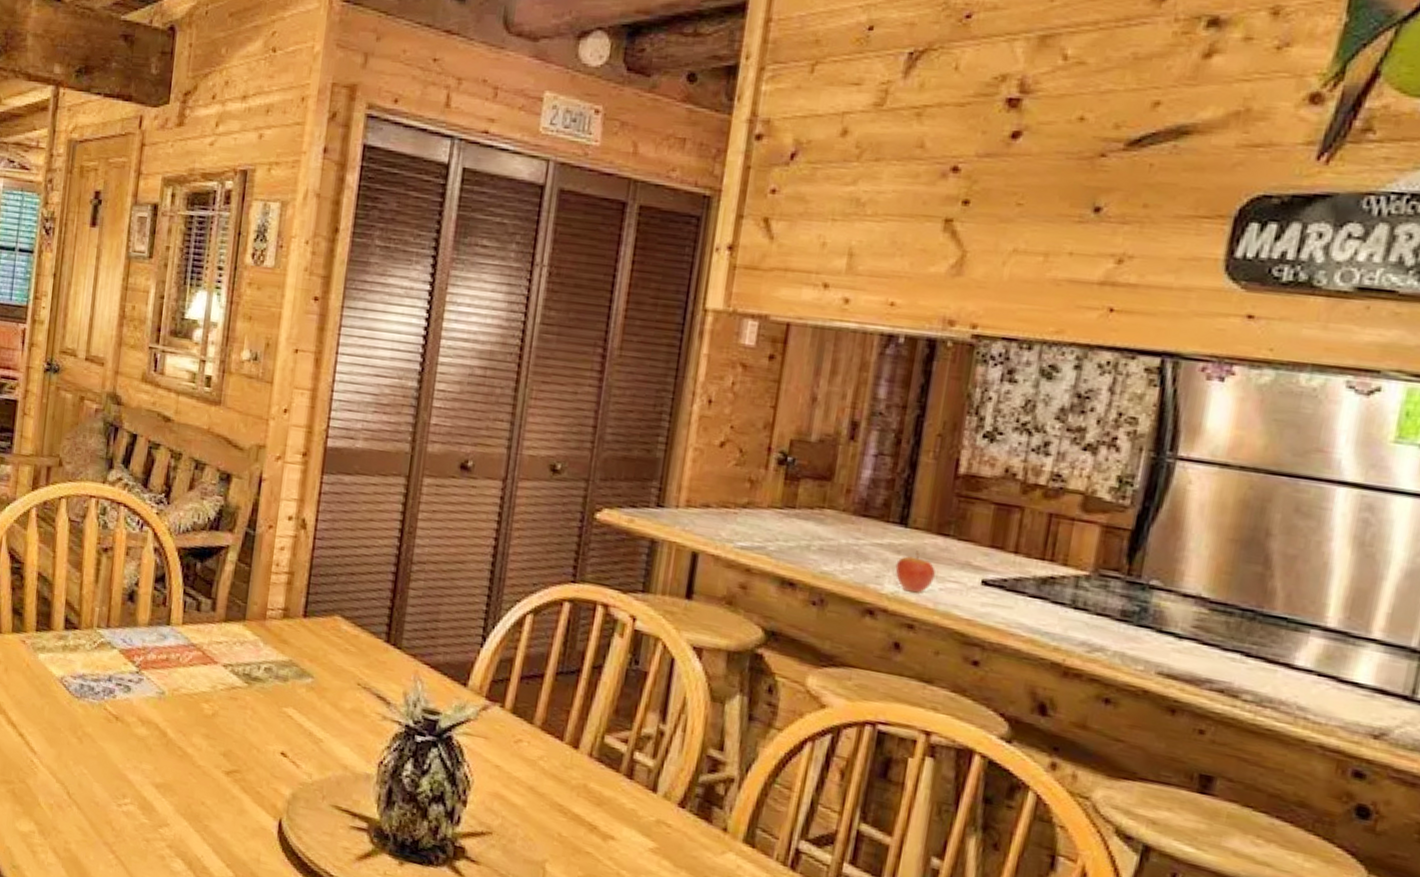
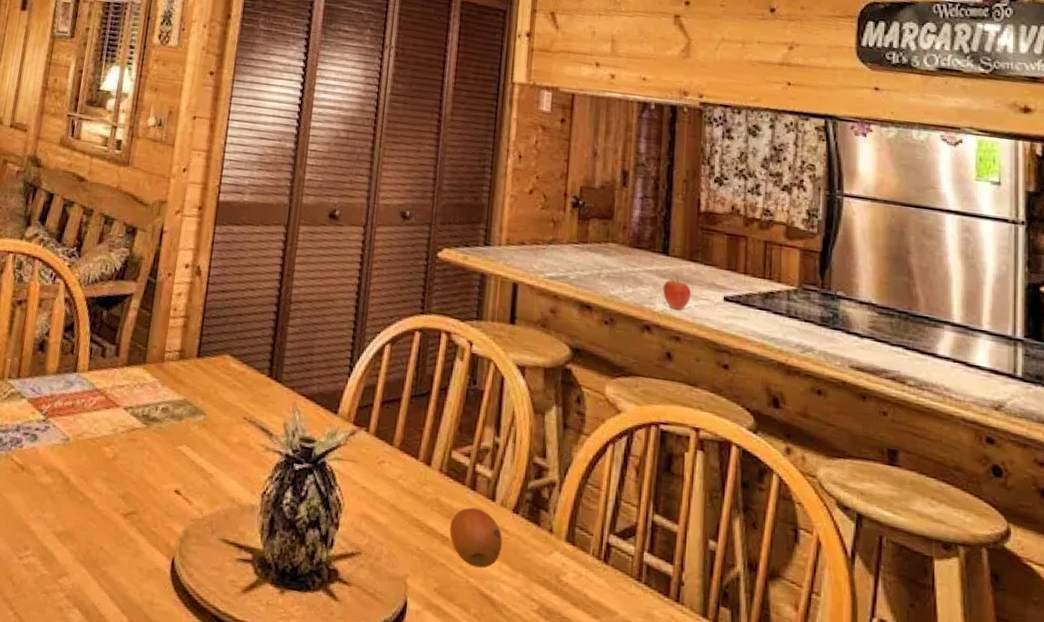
fruit: none [598,796,664,862] -> present [449,507,502,568]

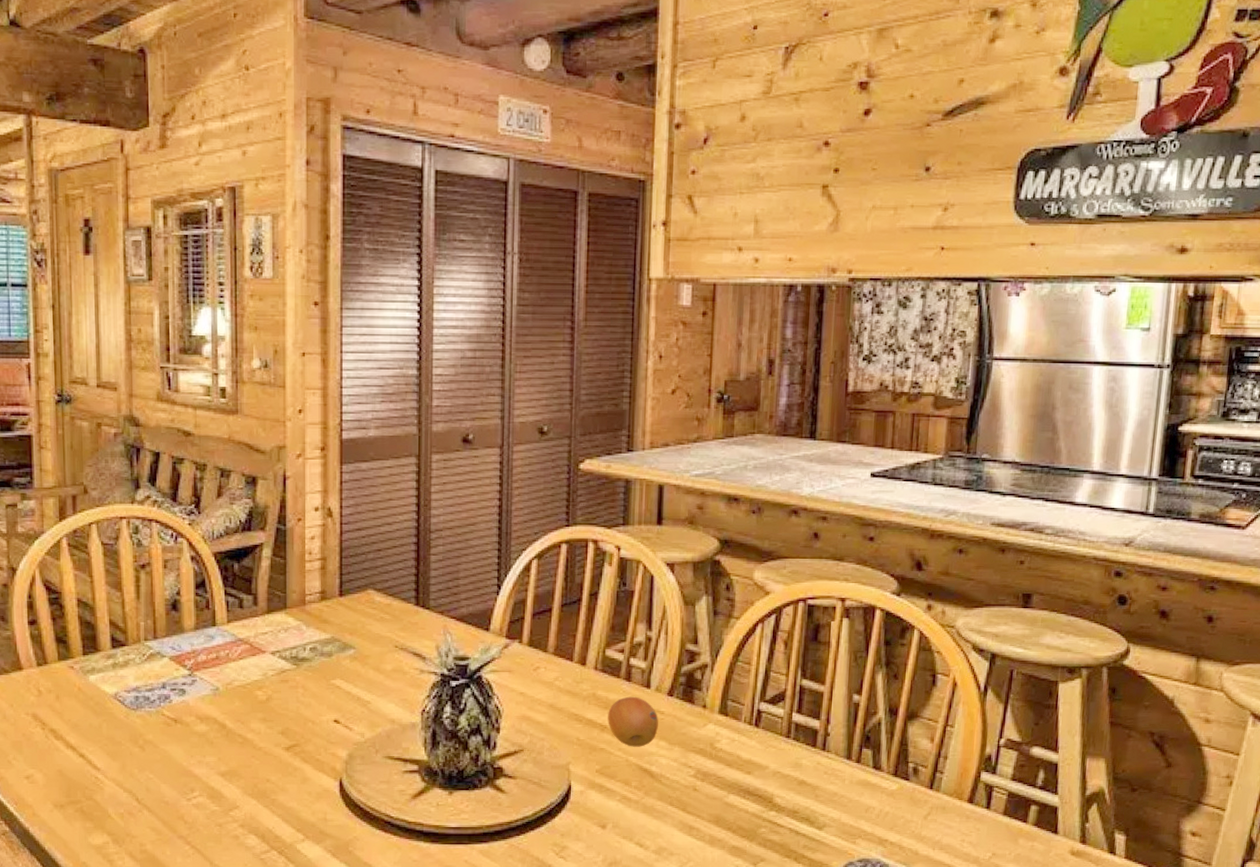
fruit: present [662,274,691,310] -> none [810,457,838,491]

